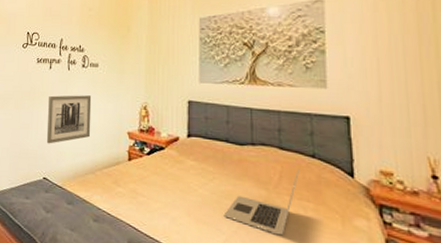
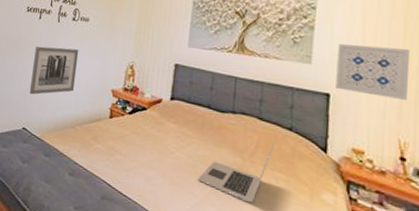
wall art: none [352,63,432,116] -> present [335,44,411,100]

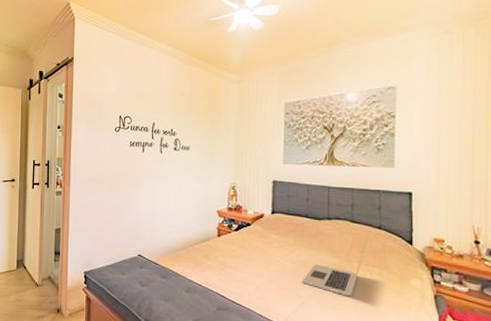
wall art: present [29,46,79,95] -> none [140,177,183,224]
wall art: present [335,44,411,100] -> none [417,145,479,191]

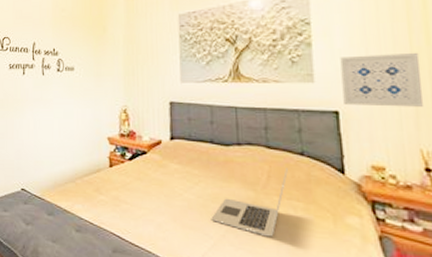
wall art: none [417,145,479,191] -> present [340,52,424,107]

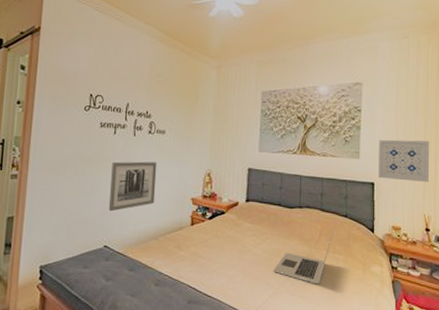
wall art: none [22,101,69,154] -> present [108,161,157,212]

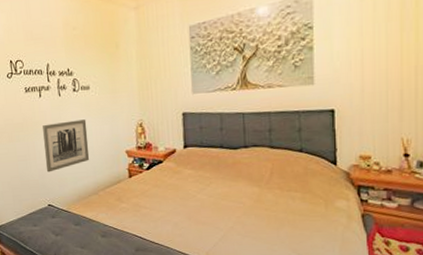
laptop: present [273,227,335,284] -> none [221,164,288,225]
wall art: present [378,139,430,182] -> none [338,49,408,104]

